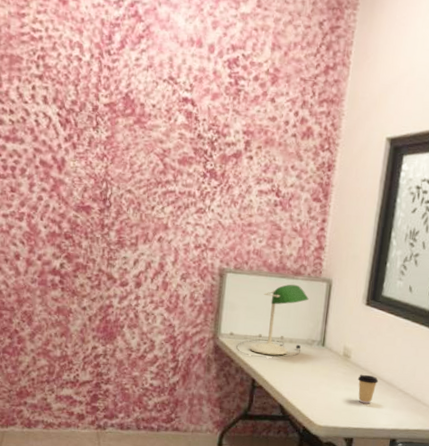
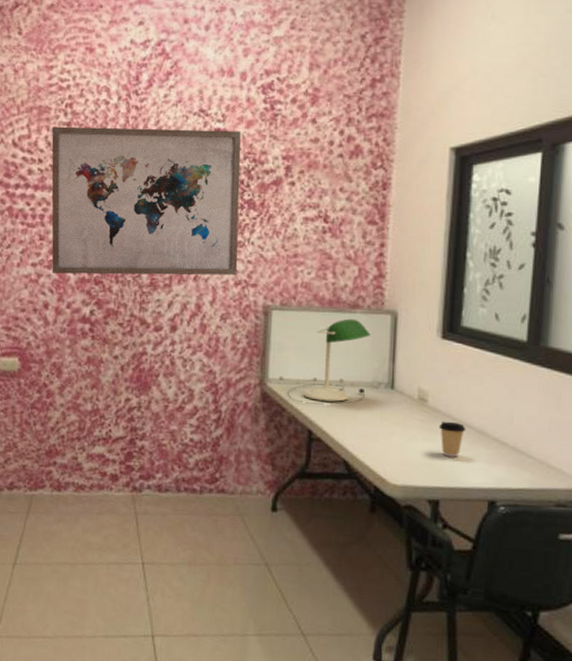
wall art: none [23,78,207,239] -> present [51,126,241,276]

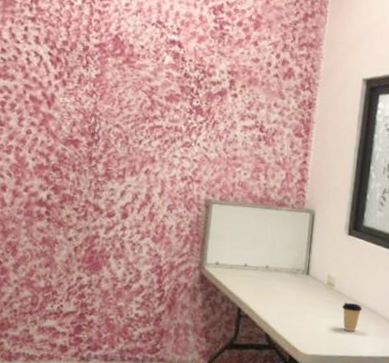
wall art: present [51,126,241,276] -> none [11,19,193,172]
desk lamp: present [287,318,371,405] -> none [222,214,293,287]

